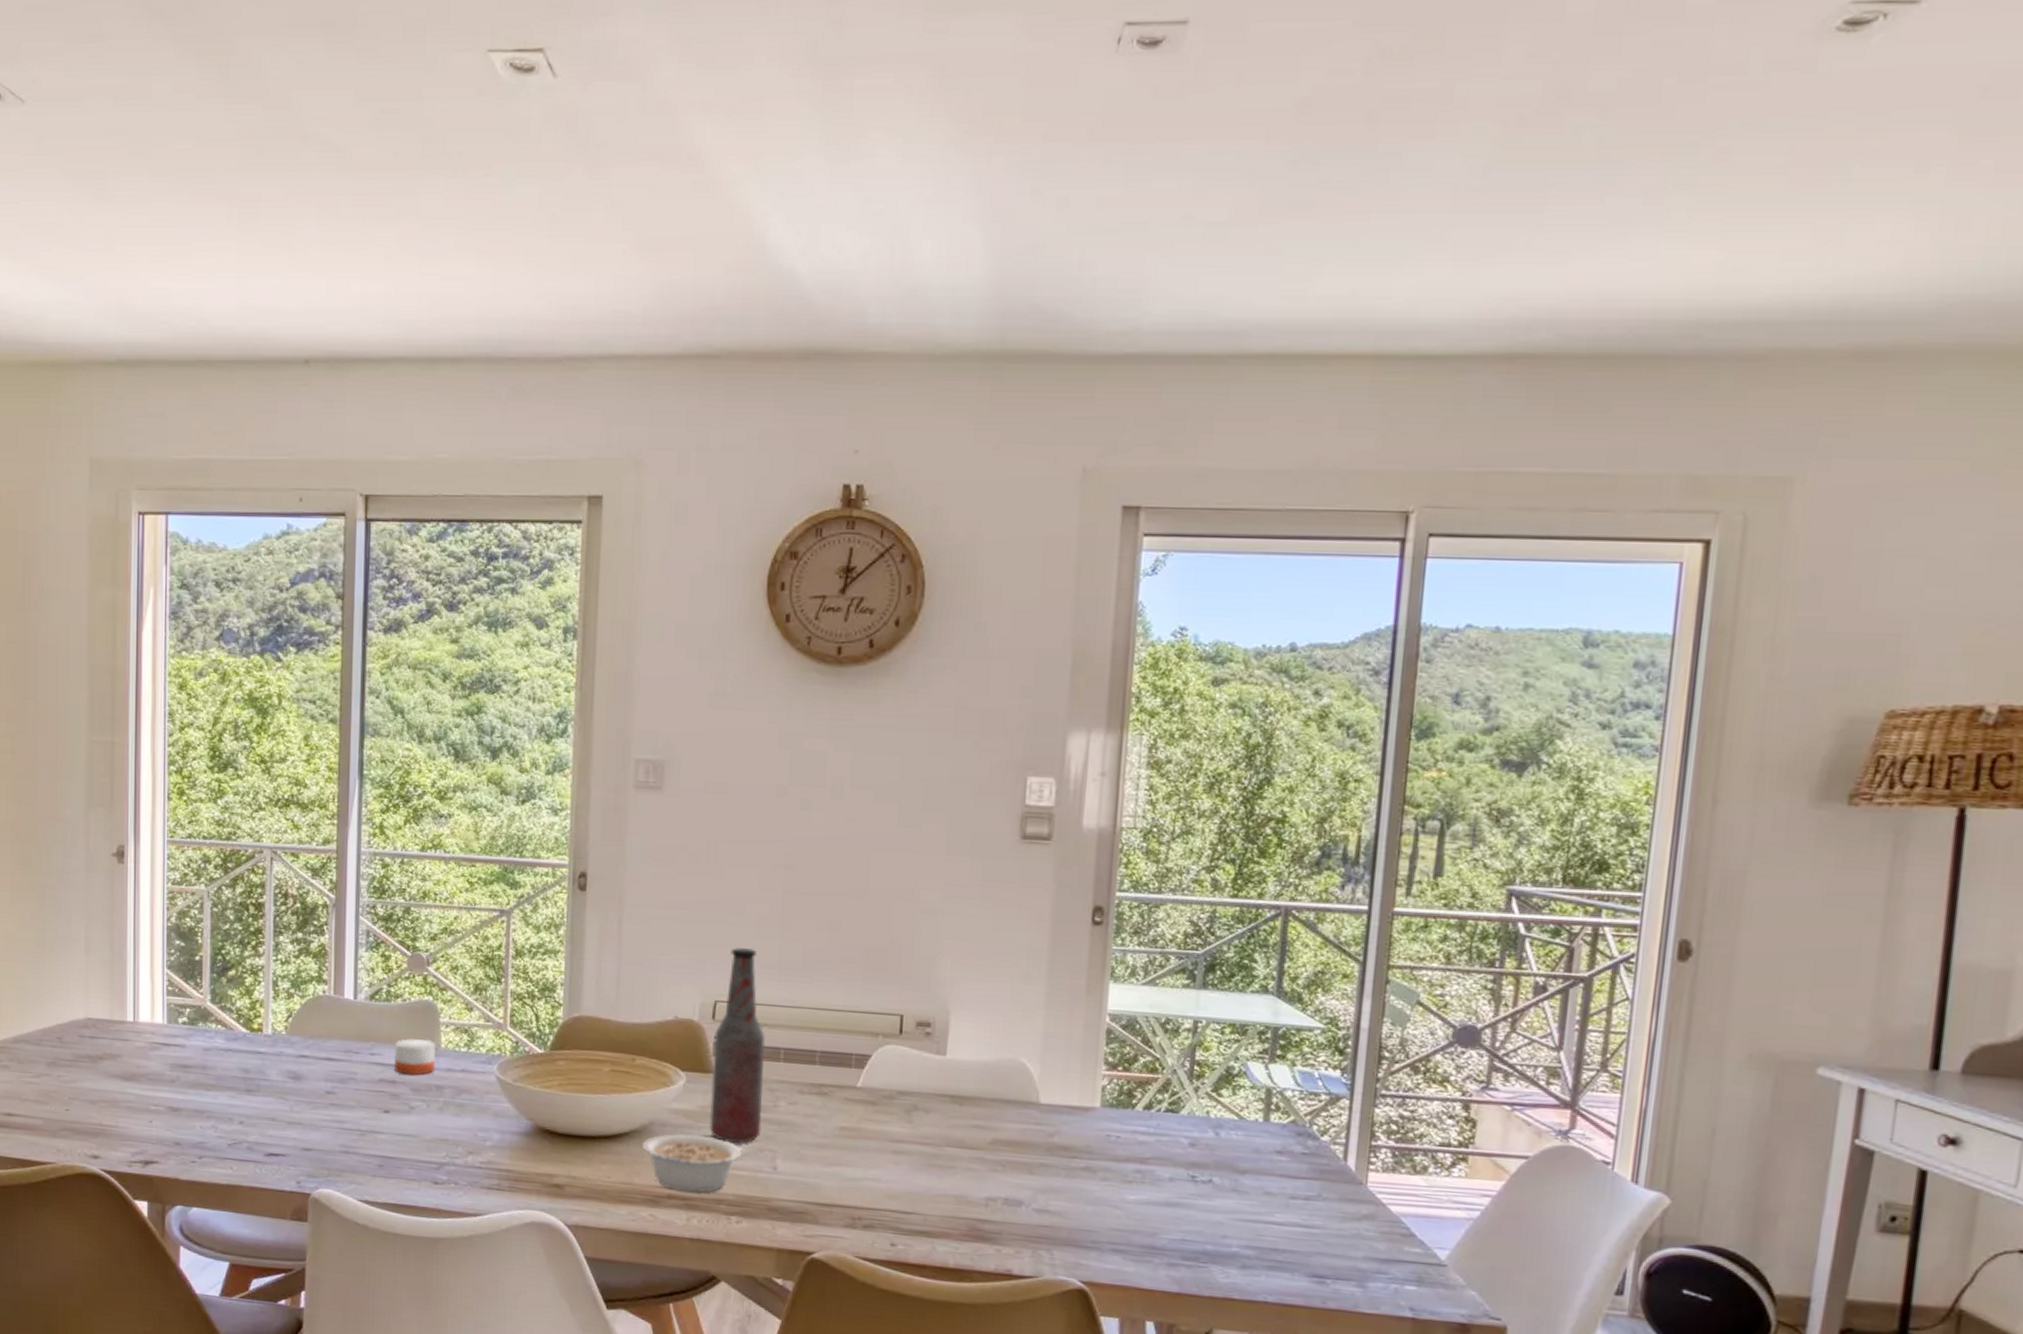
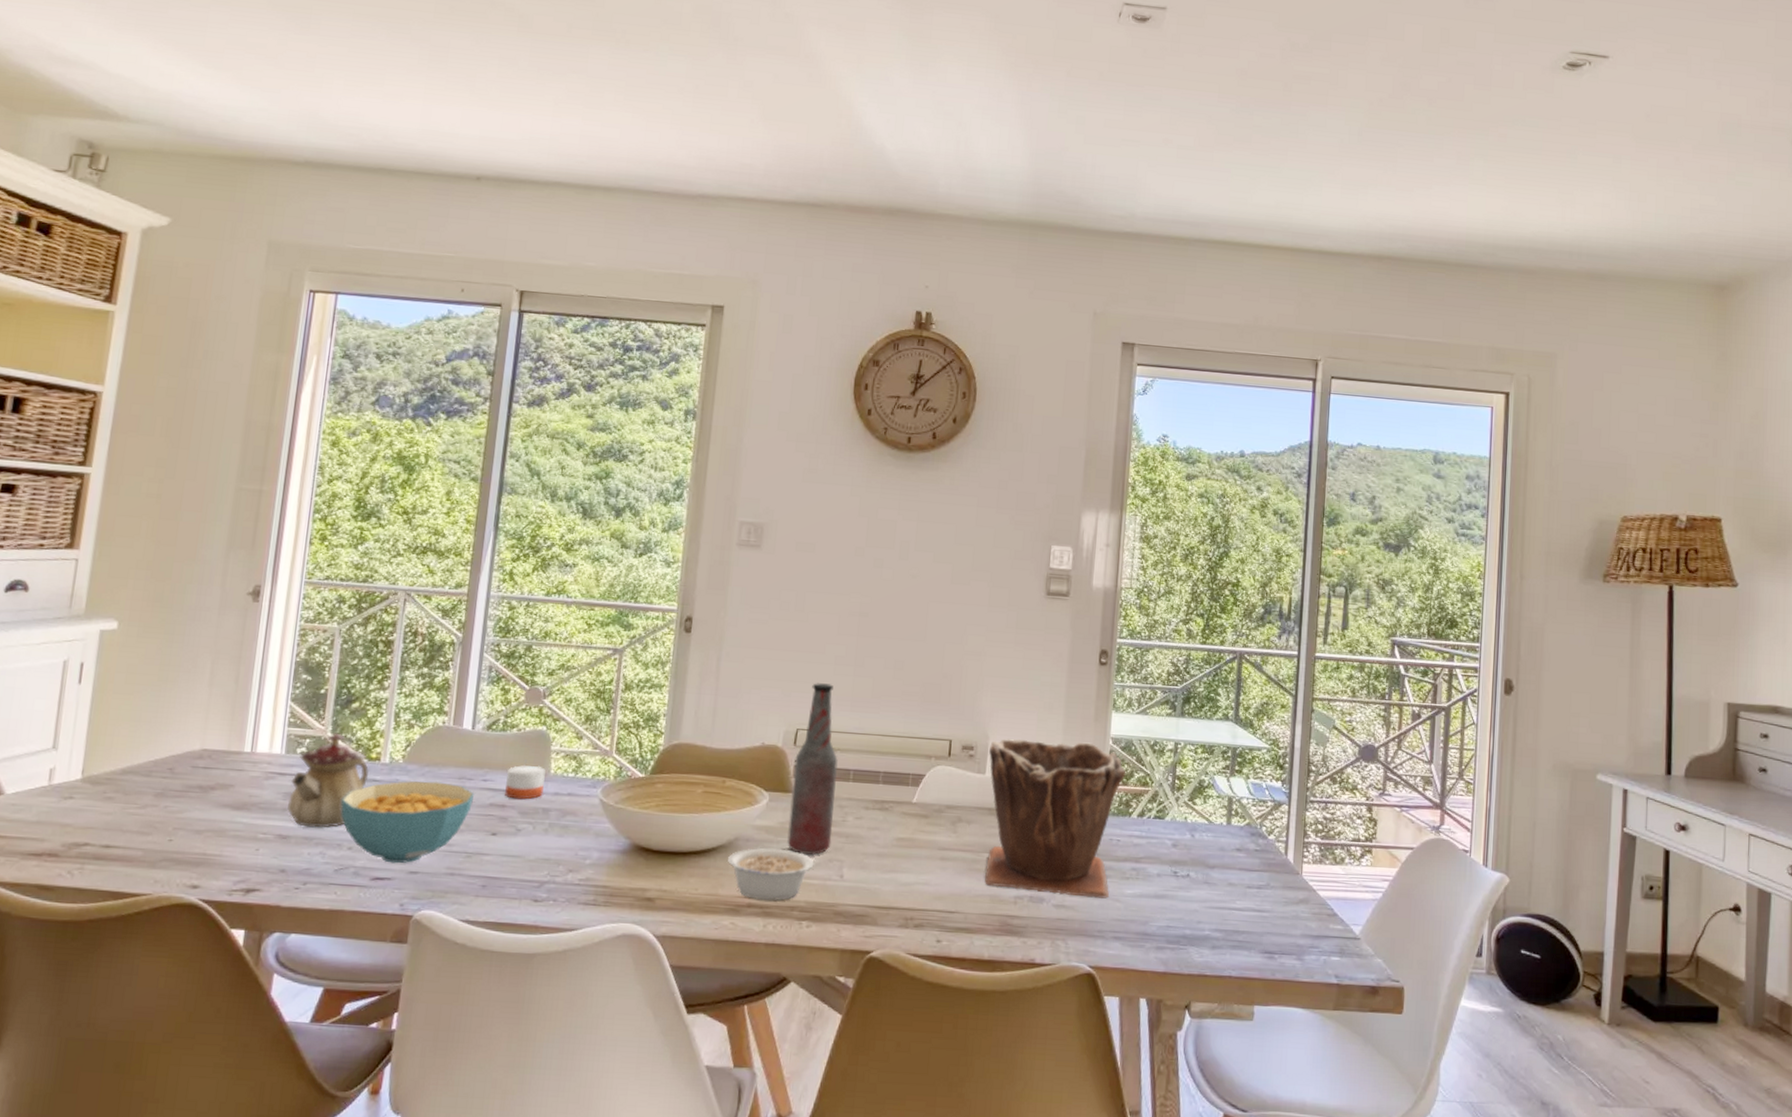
teapot: none [176,1002,253,1101] -> present [287,733,369,828]
cereal bowl: none [227,1053,363,1140] -> present [340,780,475,864]
plant pot: none [947,1014,1129,1205] -> present [984,738,1126,899]

